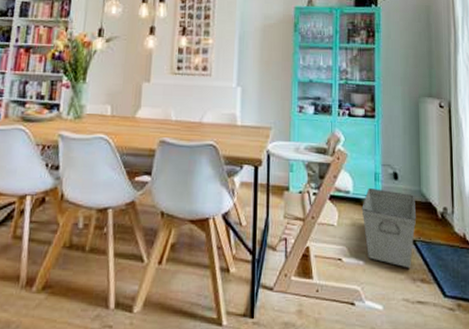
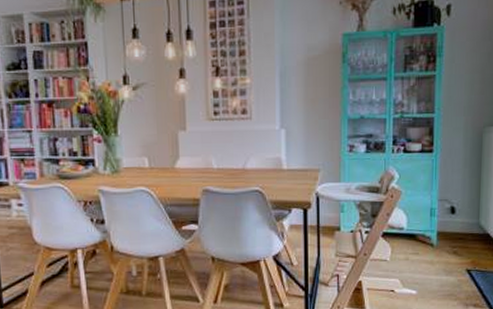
storage bin: present [361,187,417,268] -> none [415,223,473,296]

